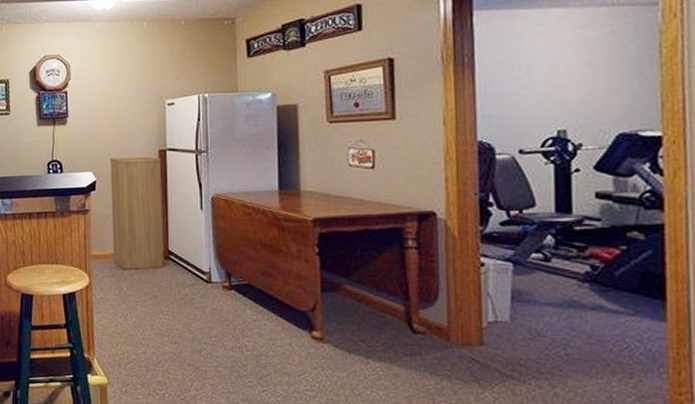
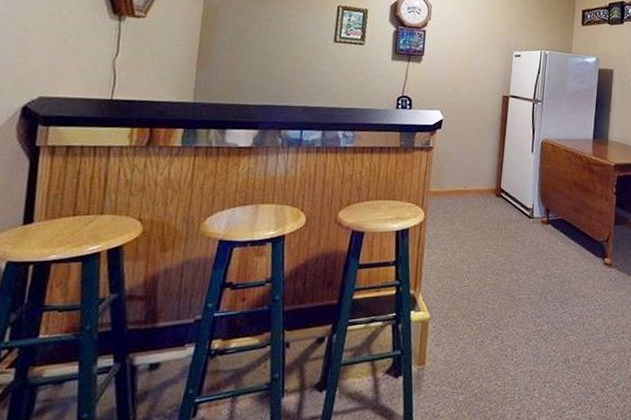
storage cabinet: present [109,156,164,270] -> none [450,98,503,206]

